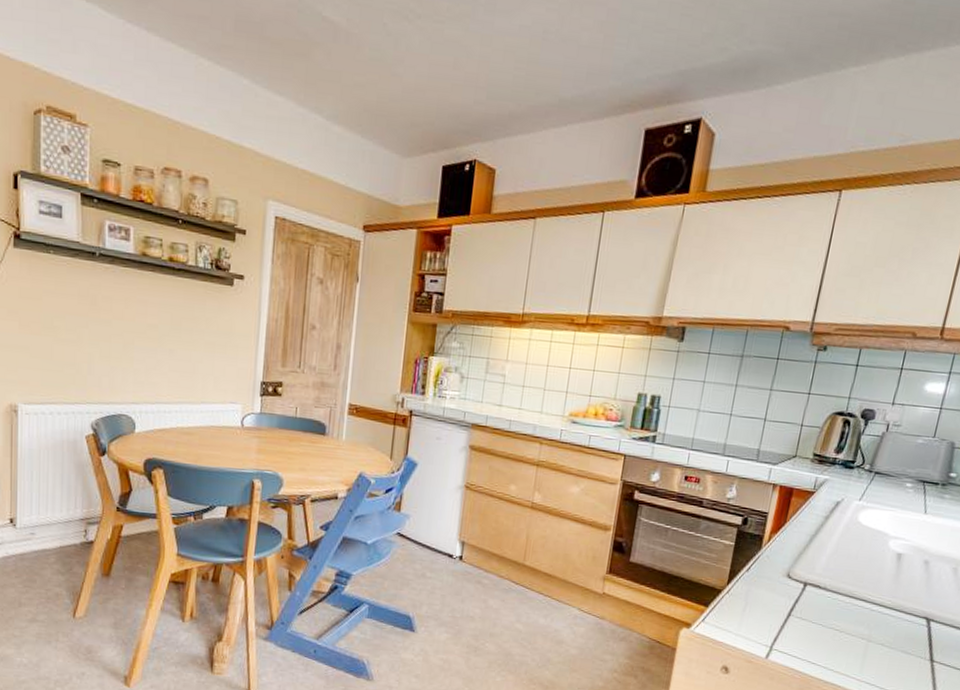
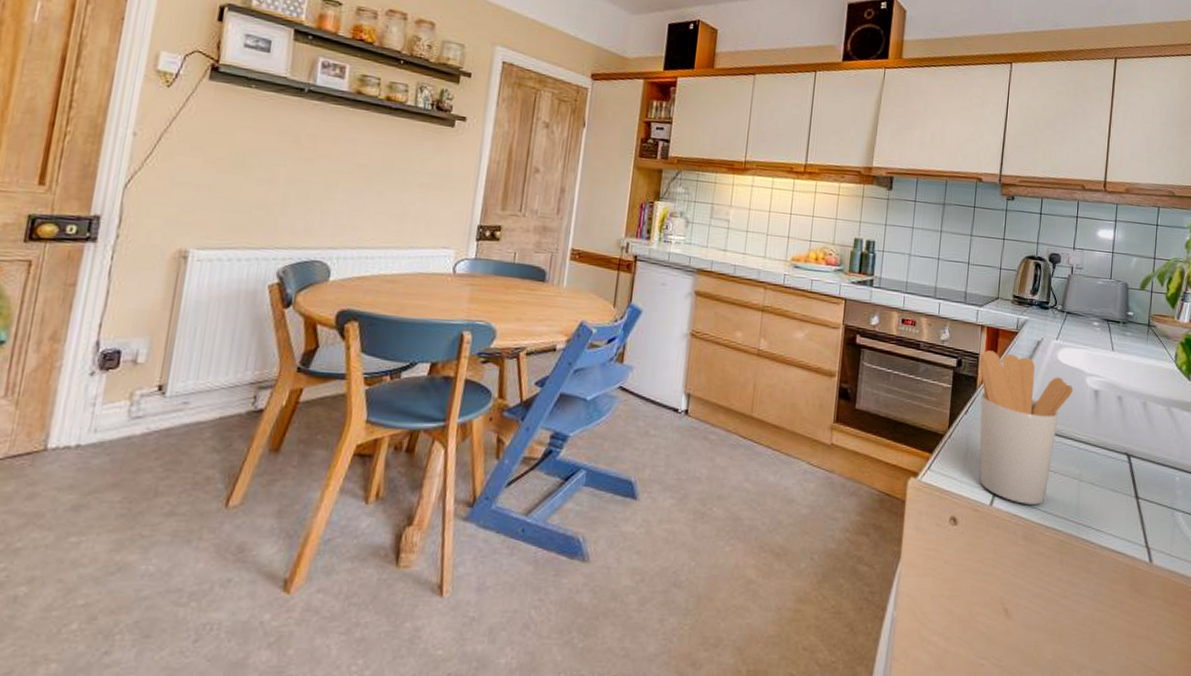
utensil holder: none [755,509,873,661] -> present [978,350,1074,505]

